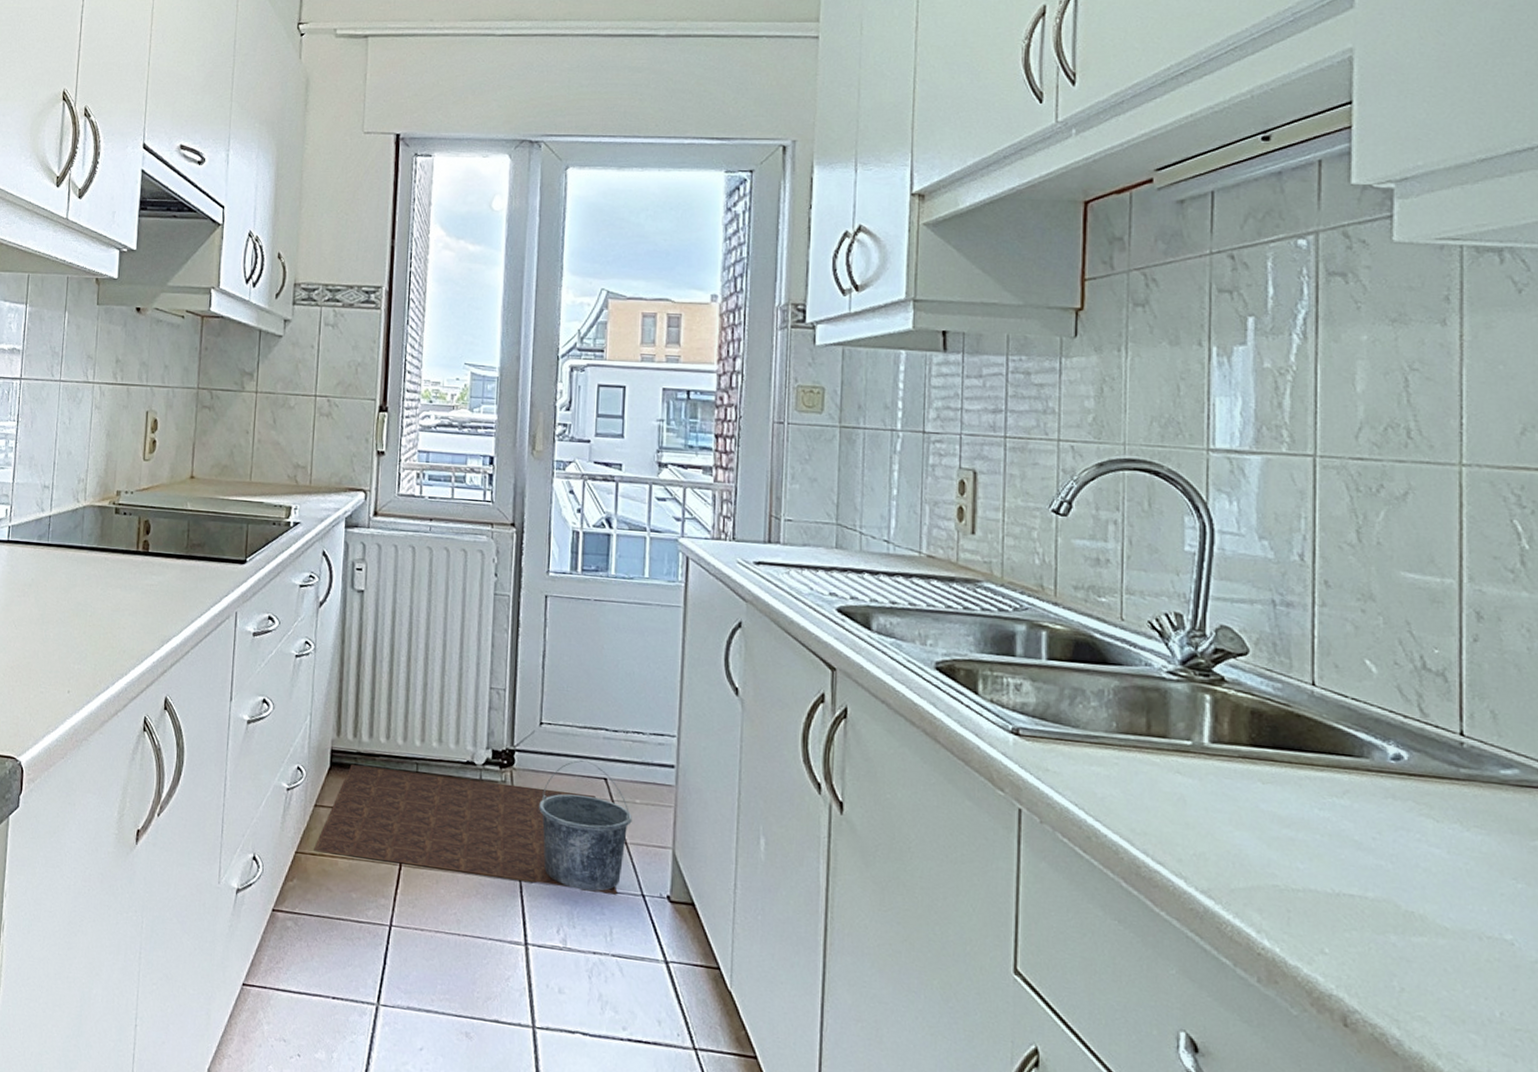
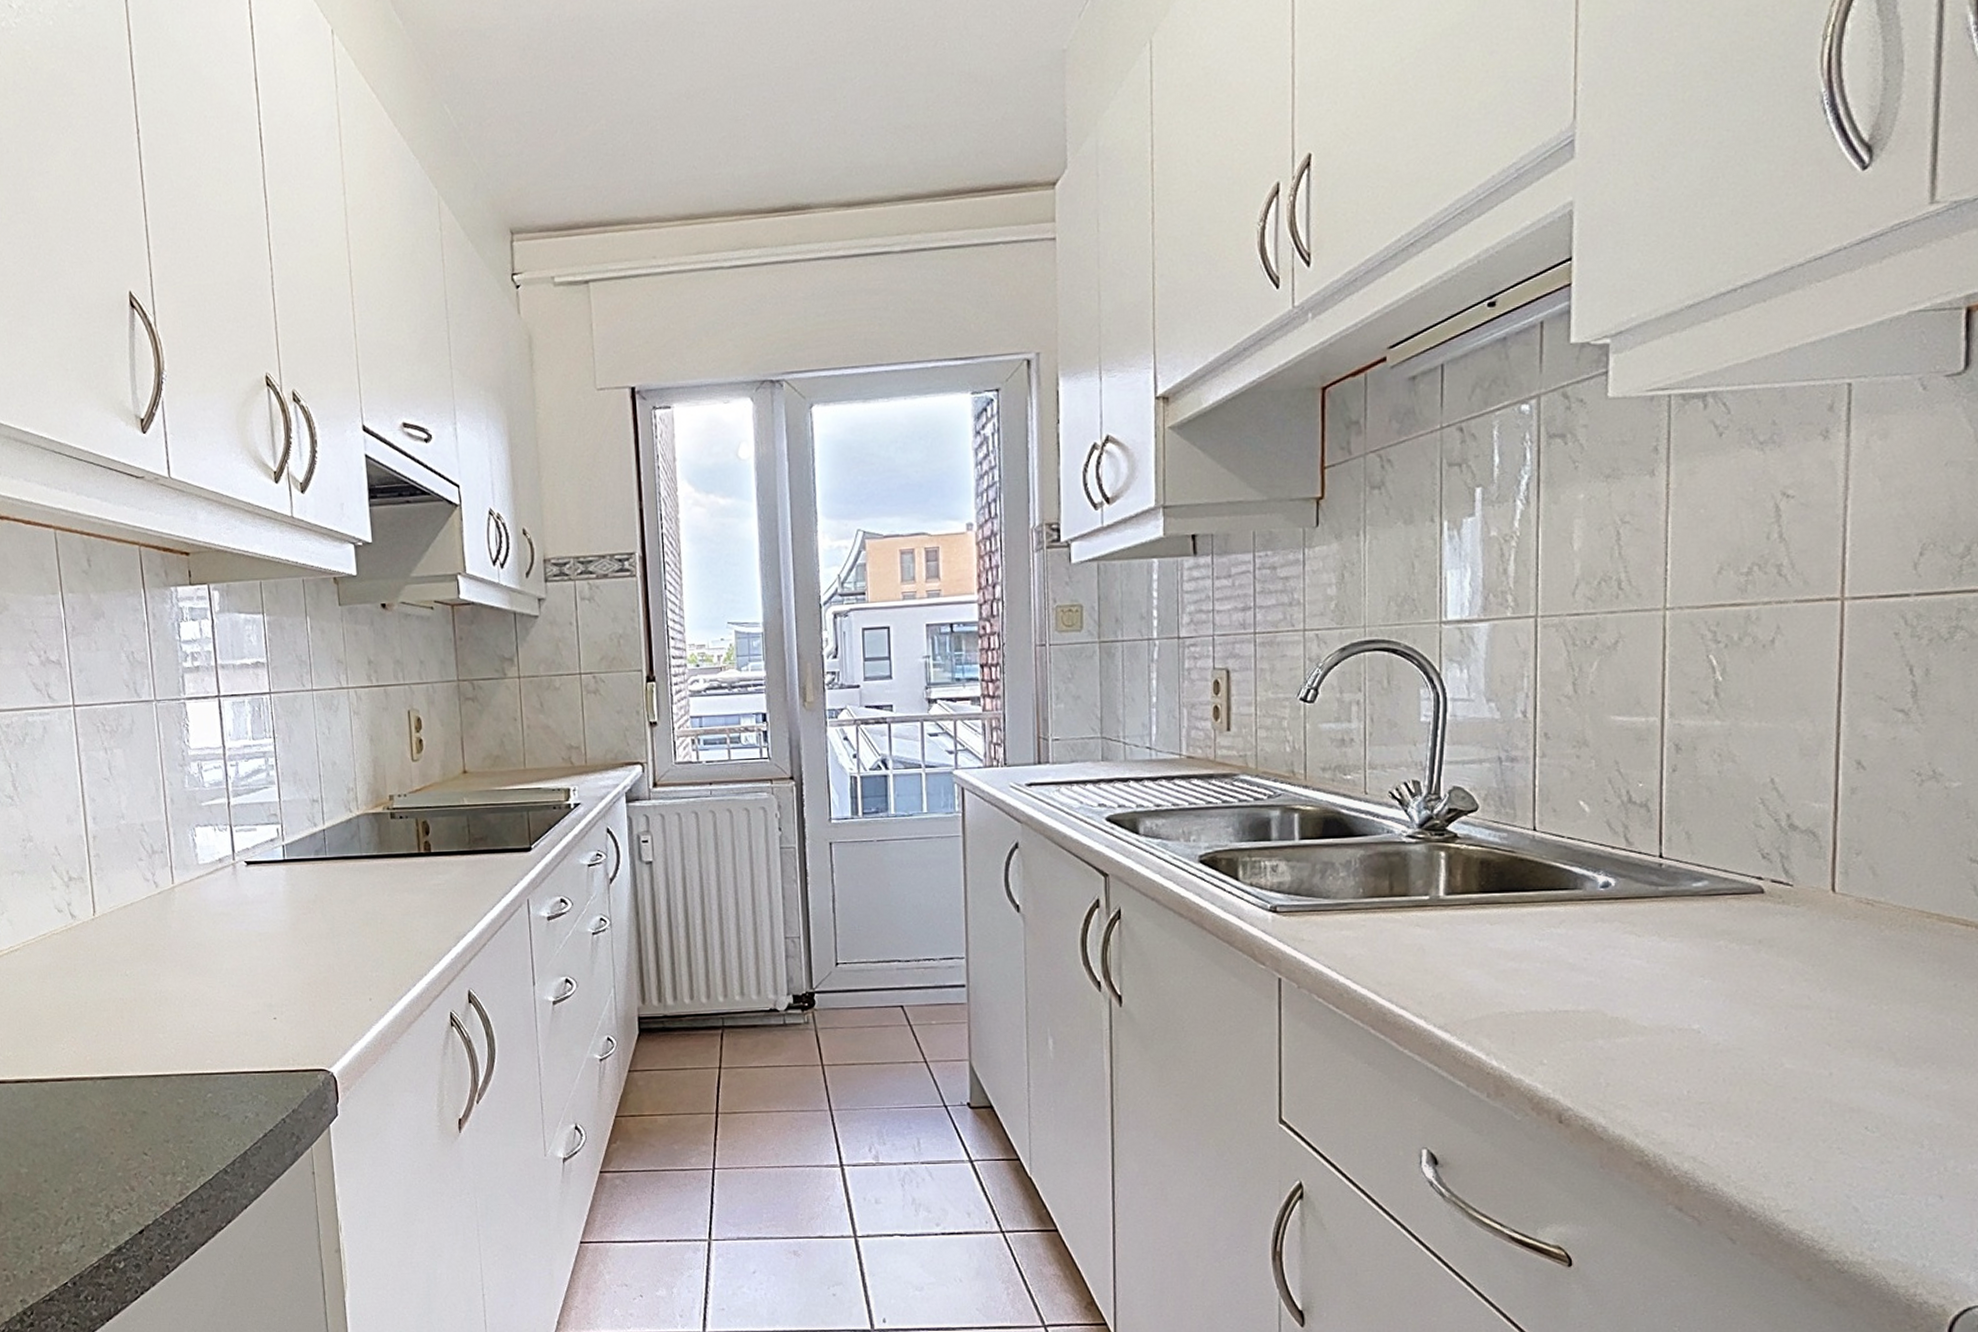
doormat: present [314,765,618,895] -> none [633,1023,922,1112]
bucket: present [539,759,632,892] -> none [842,991,930,1110]

